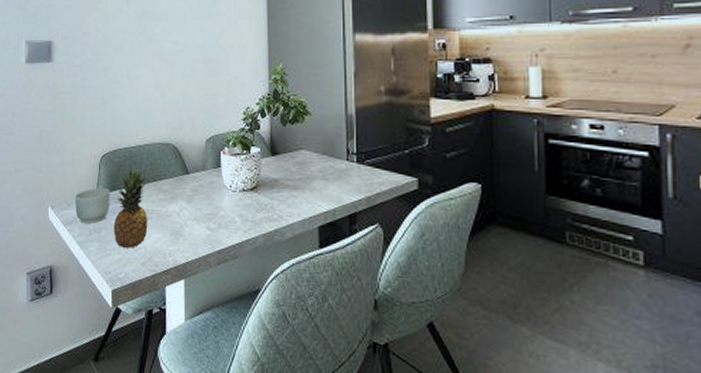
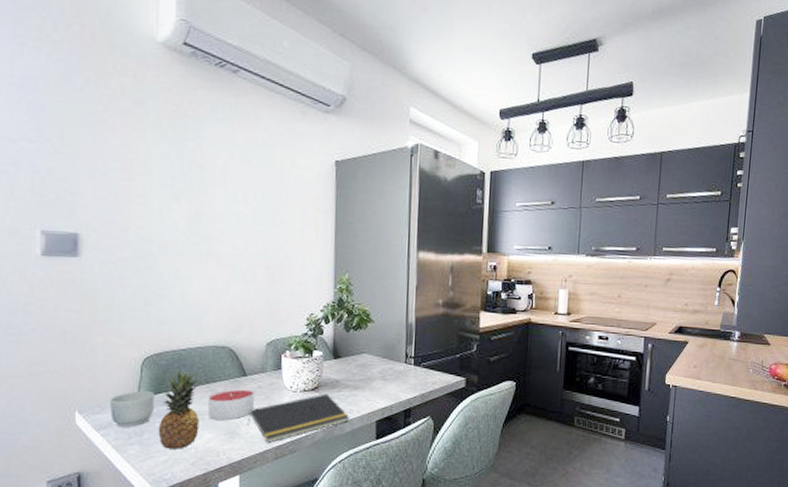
candle: none [155,186,197,221] -> present [207,388,255,421]
notepad: none [190,194,290,246] -> present [247,393,349,443]

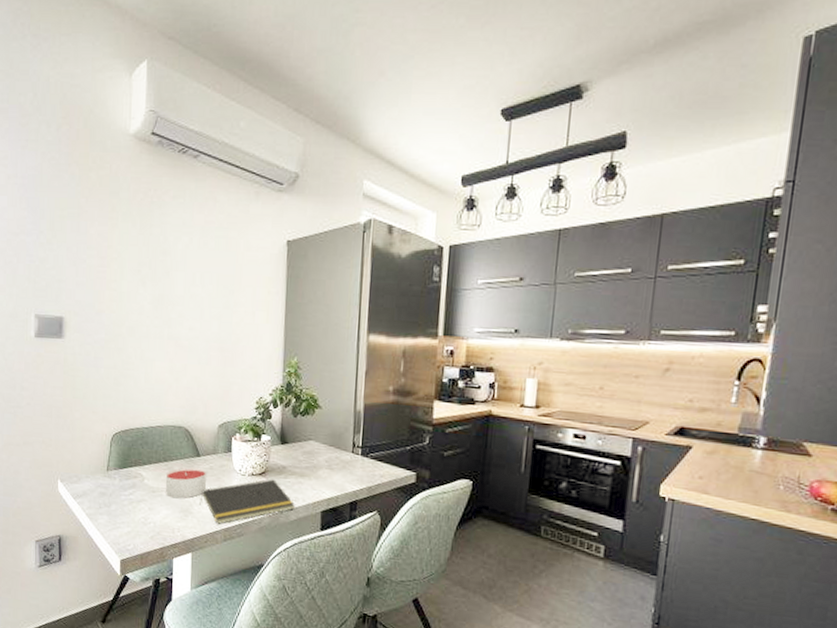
mug: present [110,390,154,427] -> none [85,464,121,498]
fruit: present [158,370,200,449] -> none [123,447,158,523]

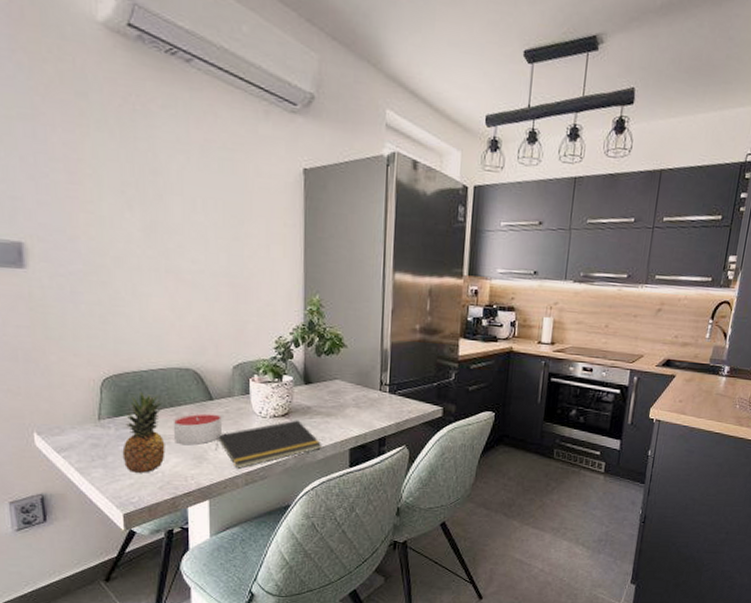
fruit: none [123,447,158,523] -> present [122,392,165,473]

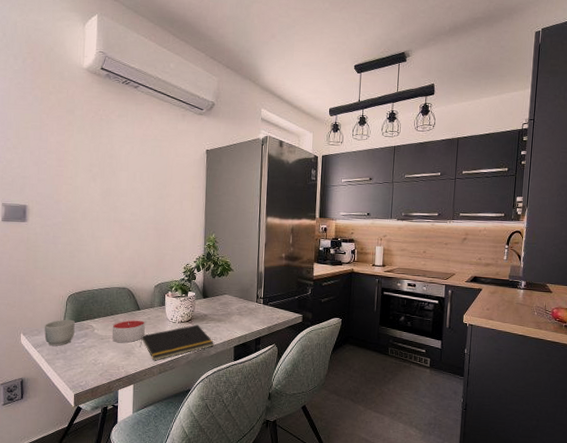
mug: none [70,412,117,450] -> present [44,319,75,346]
fruit: present [122,392,165,473] -> none [77,305,106,364]

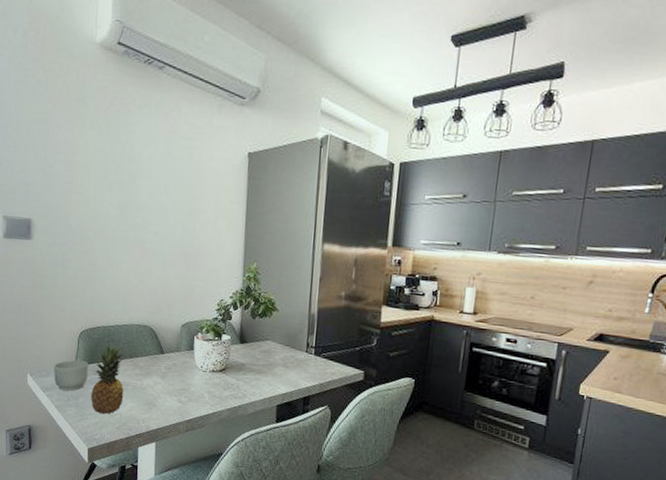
fruit: none [77,305,106,364] -> present [91,344,124,414]
candle: present [112,319,146,343] -> none [131,363,170,393]
notepad: present [140,324,214,361] -> none [163,375,252,416]

